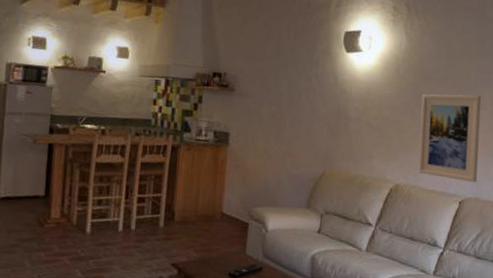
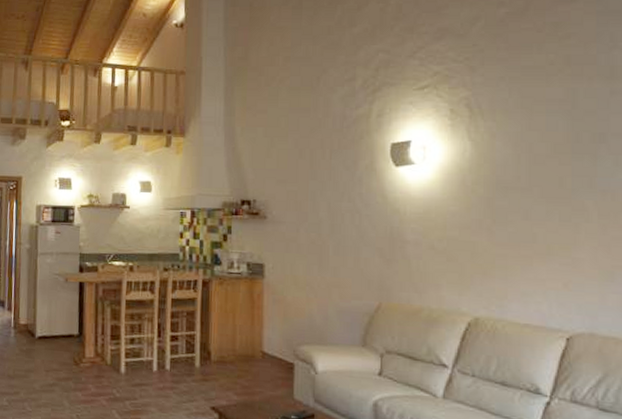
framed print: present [418,94,481,183] -> none [499,205,590,315]

